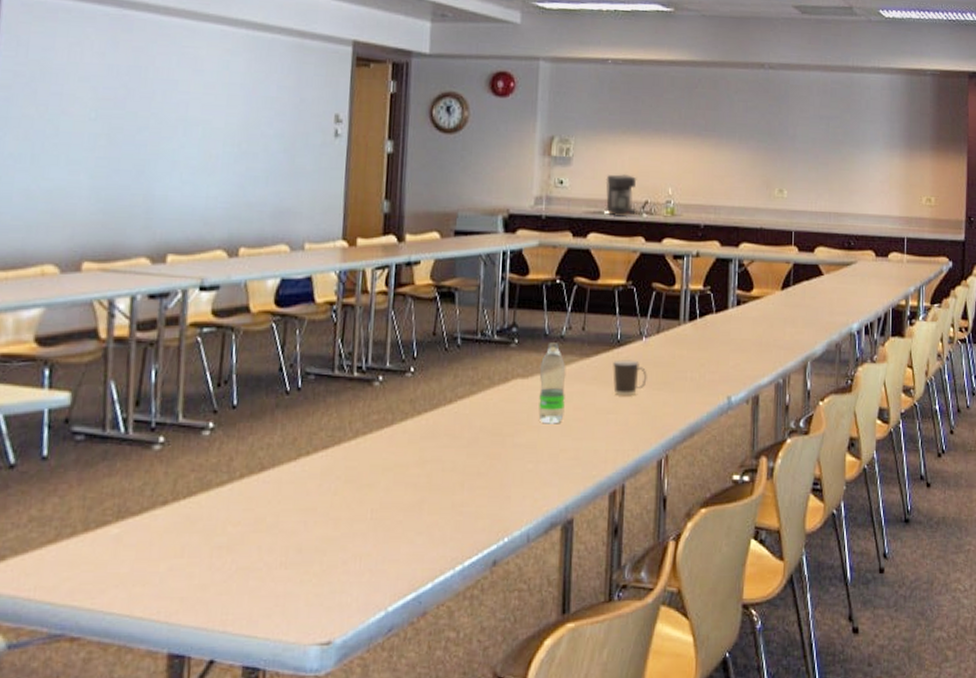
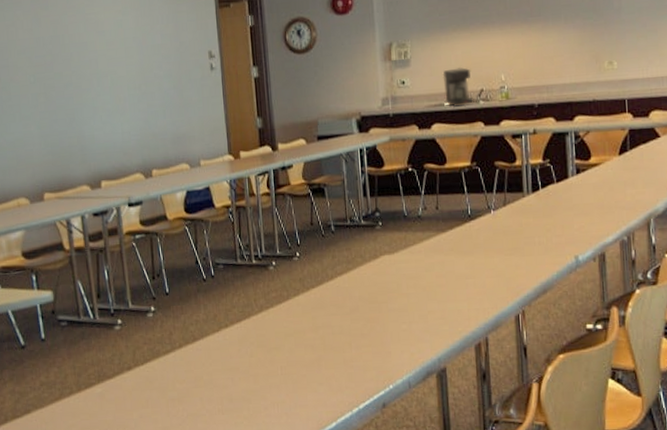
bottle: present [538,343,566,424] -> none [402,222,429,291]
mug: present [613,360,647,395] -> none [466,231,499,262]

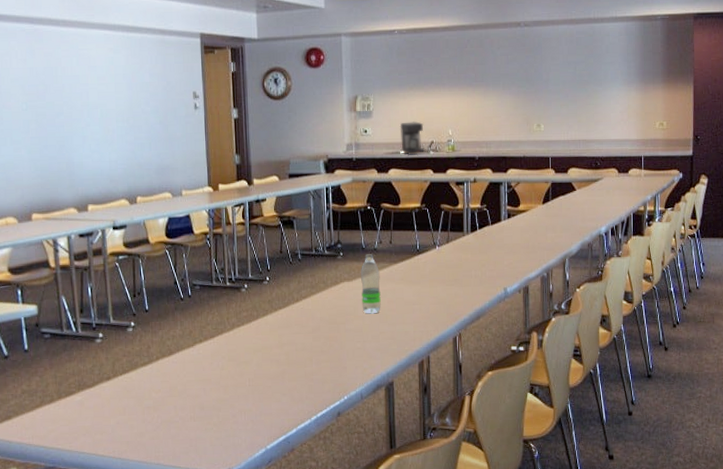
bottle: none [402,222,429,291] -> present [360,254,381,314]

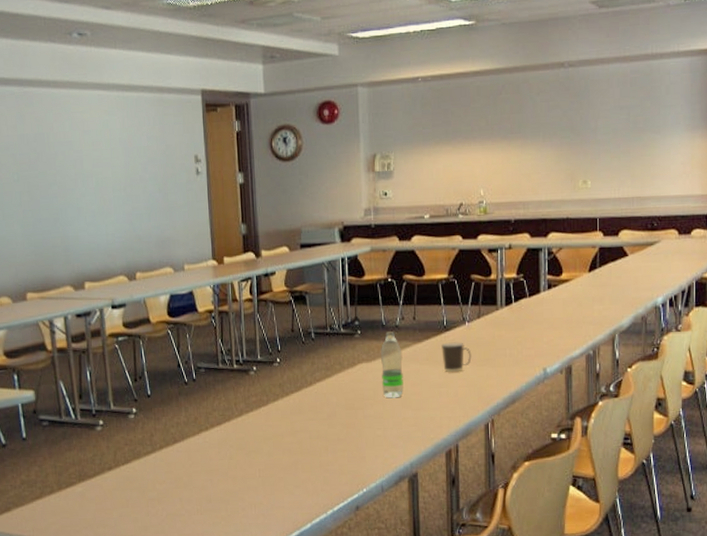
coffee maker: present [399,121,426,155] -> none [424,181,454,219]
mug: none [415,264,442,291] -> present [441,342,472,372]

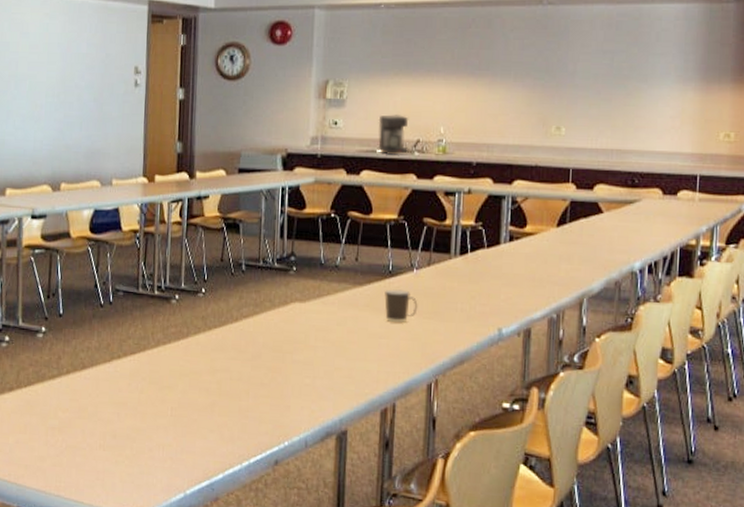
bottle: present [380,331,404,399] -> none [315,271,341,345]
coffee maker: none [424,181,454,219] -> present [378,114,409,155]

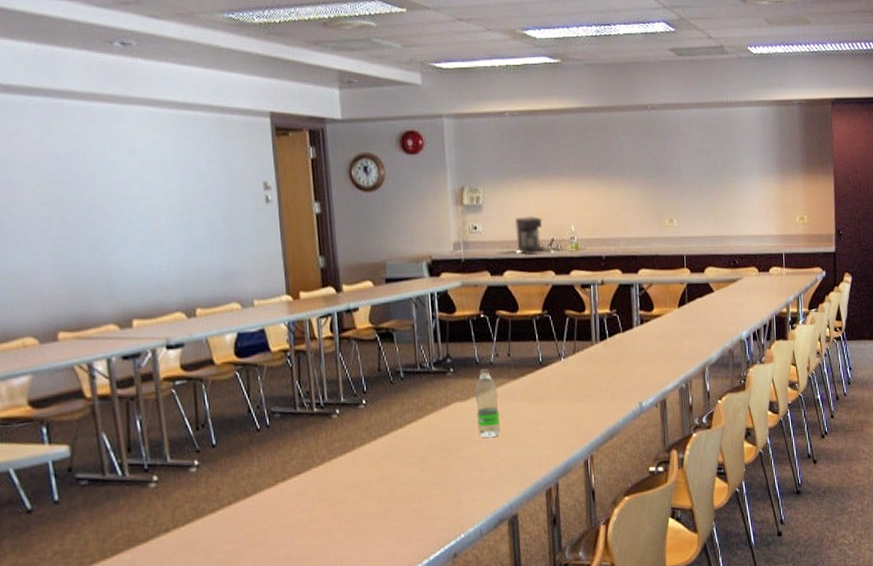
bottle: none [315,271,341,345] -> present [474,369,500,438]
mug: present [384,289,418,322] -> none [538,378,569,409]

